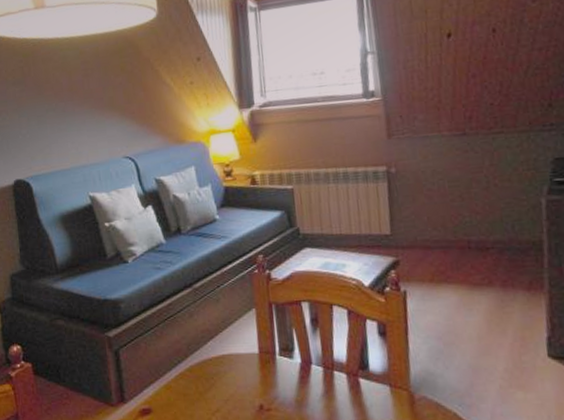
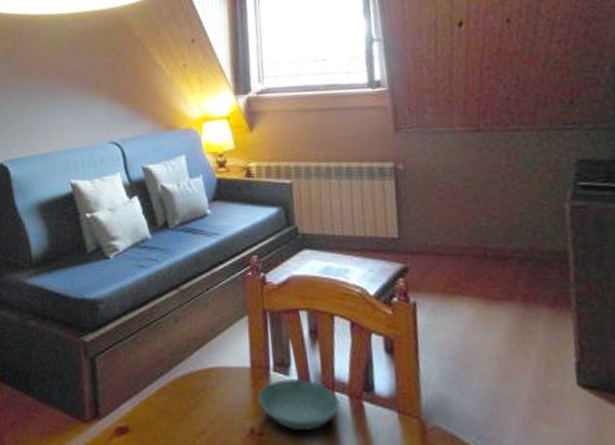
saucer: none [266,360,340,406] -> present [258,377,341,431]

